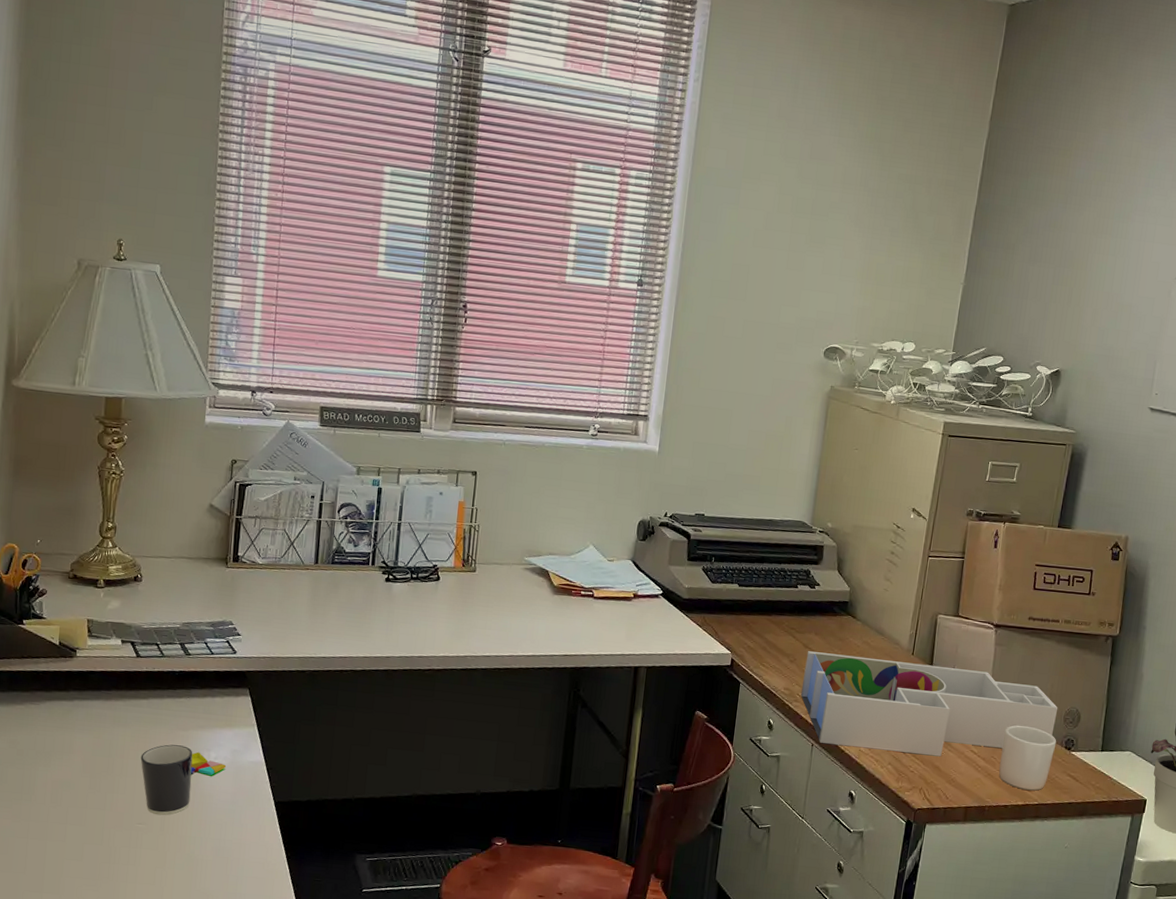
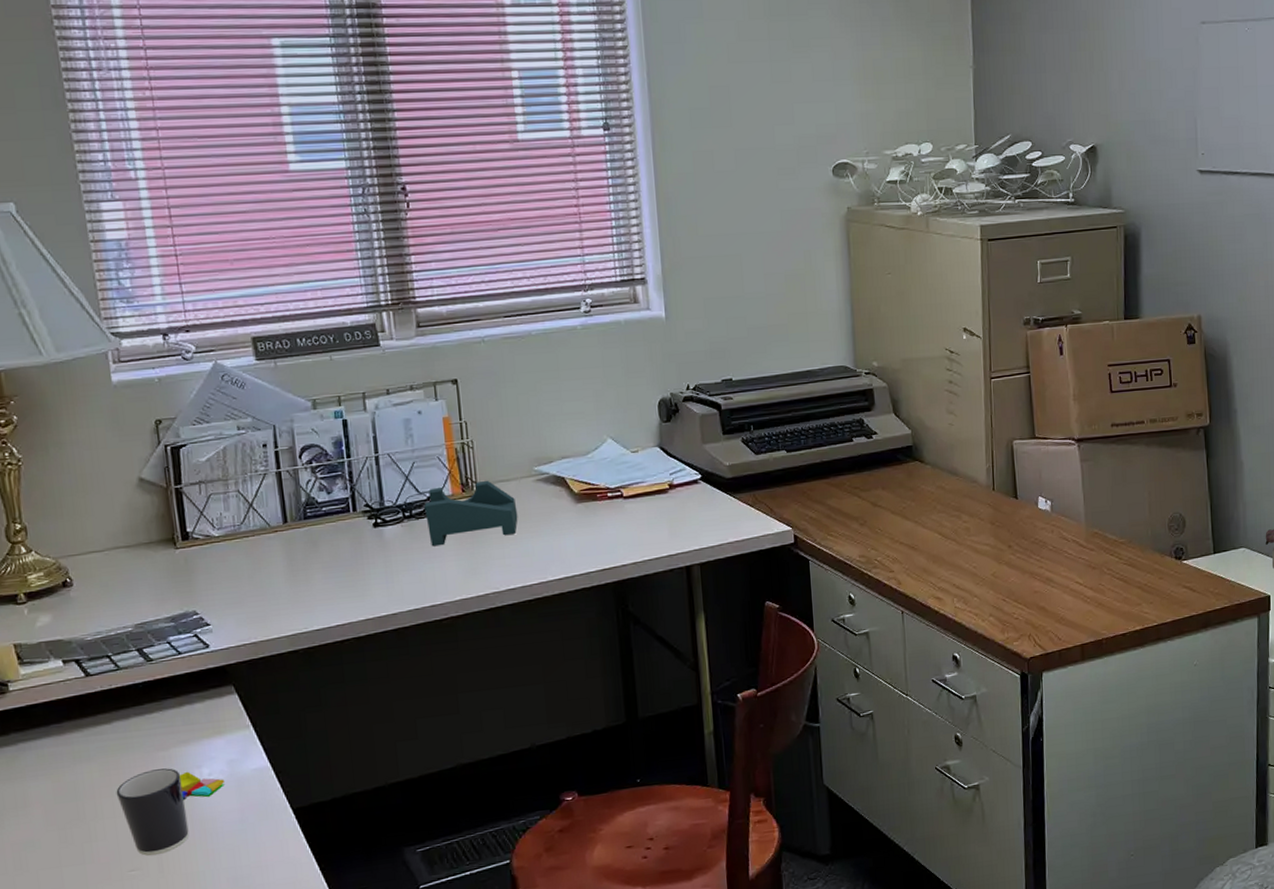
tape dispenser: none [428,558,505,610] -> present [424,480,518,547]
desk organizer: present [800,651,1058,757] -> none [877,493,1160,608]
mug: present [998,725,1057,791] -> none [1108,542,1165,613]

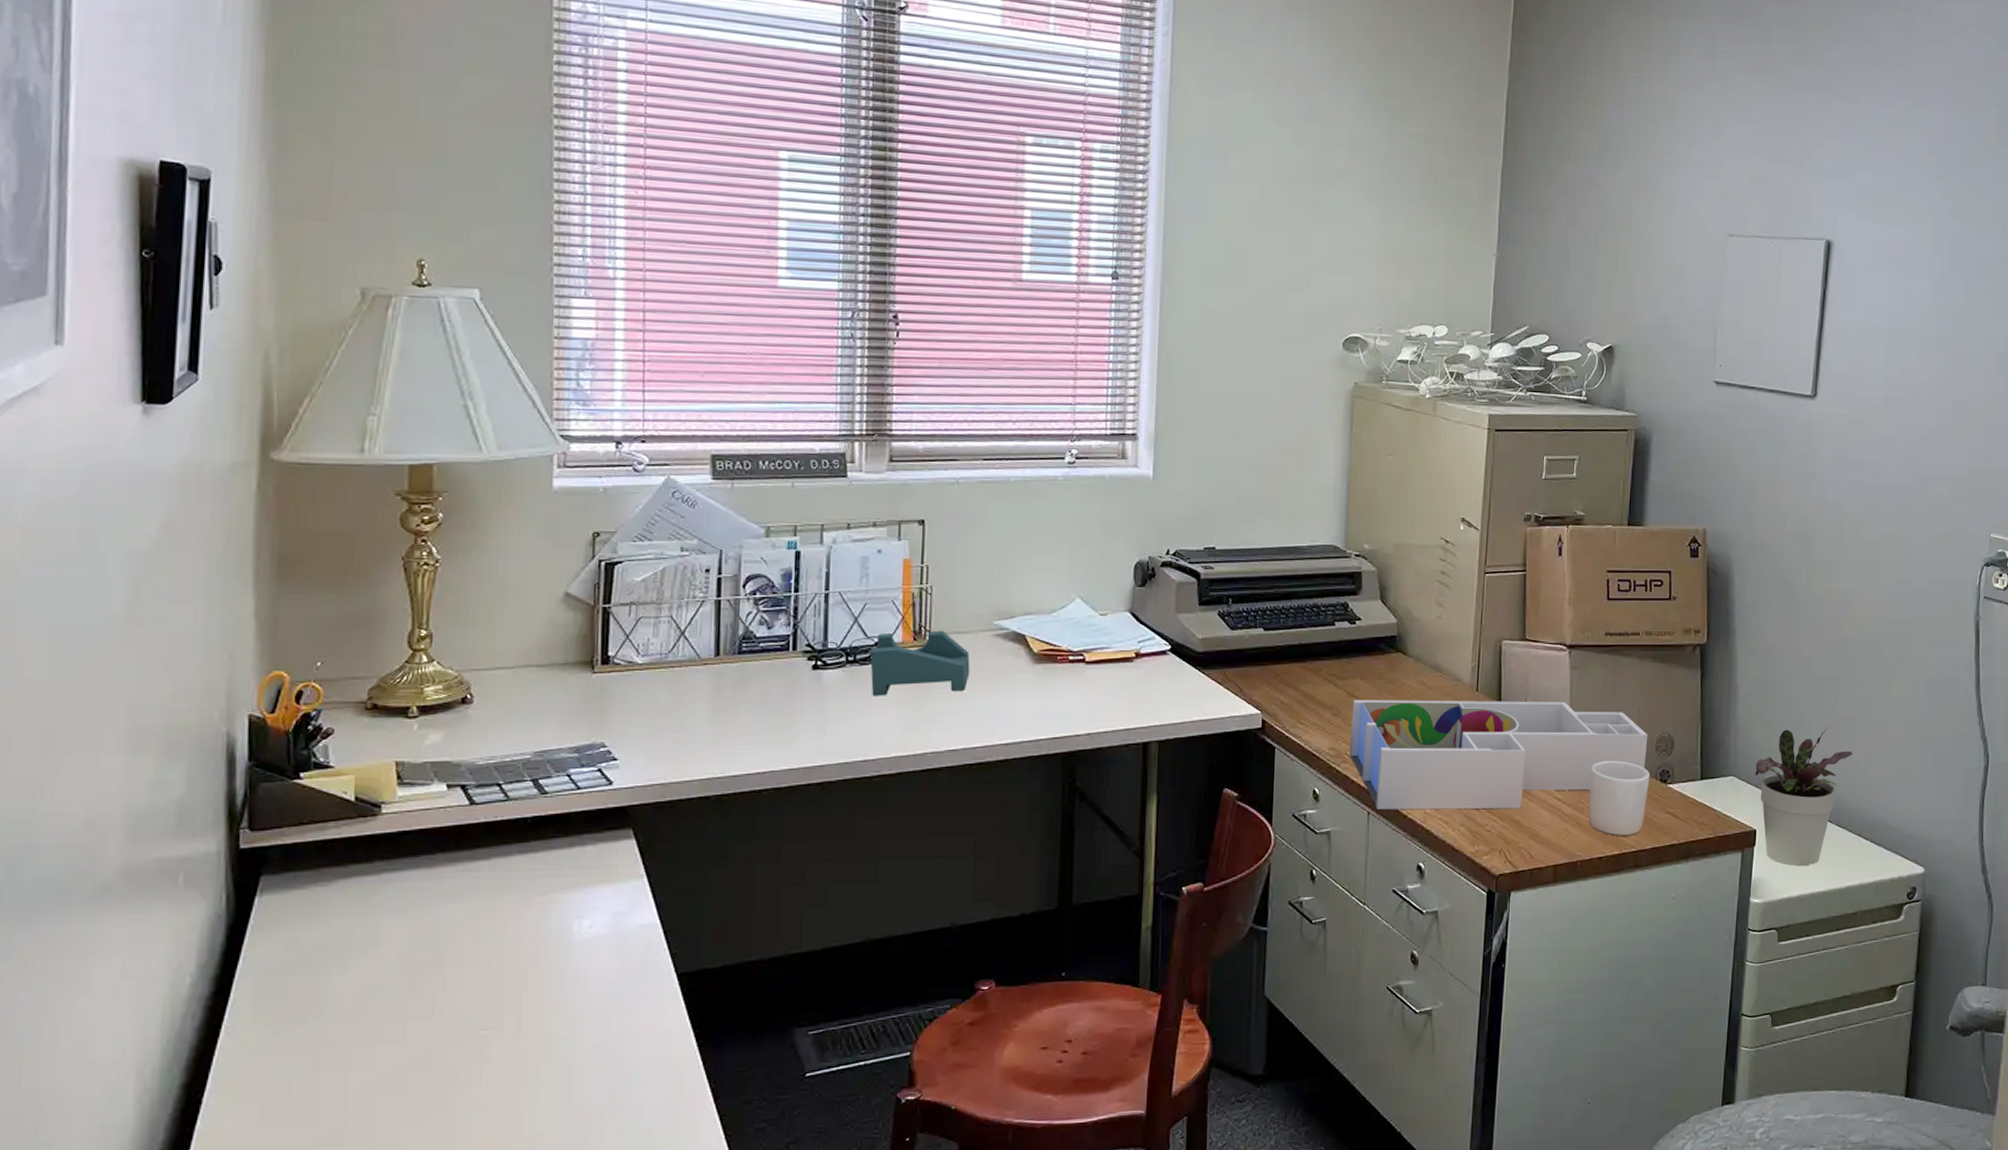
mug: present [116,768,189,856] -> none [482,916,558,1015]
sticky notes: present [179,771,226,801] -> none [555,921,607,954]
desk organizer: none [877,493,1160,608] -> present [1349,700,1648,810]
mug: none [1108,542,1165,613] -> present [1588,760,1650,836]

